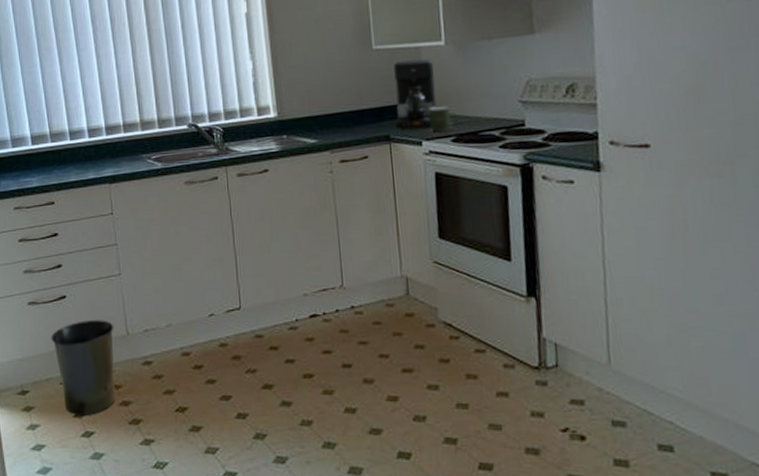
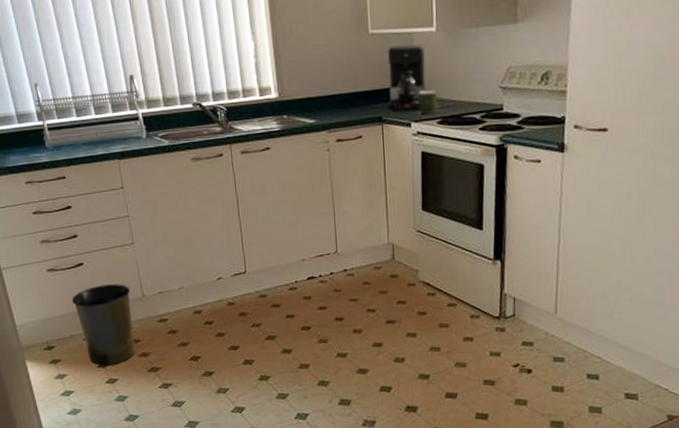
dish rack: none [31,96,140,176] -> present [34,74,147,151]

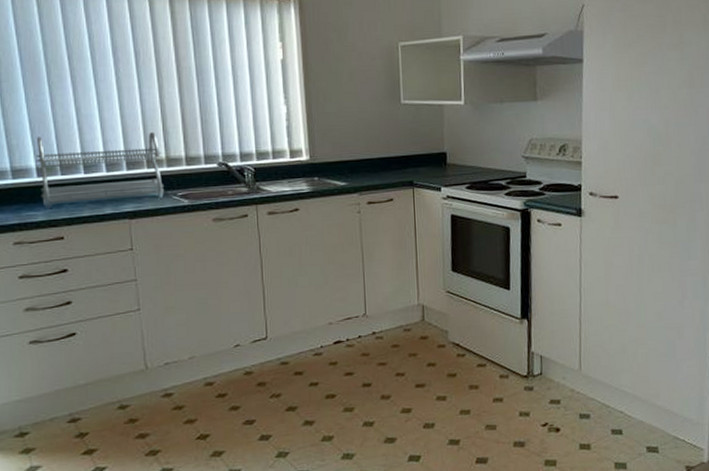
waste bin: present [71,284,136,366] -> none [57,355,132,453]
coffee maker: present [387,44,426,111] -> none [418,115,455,176]
mug: present [418,90,445,114] -> none [448,158,473,179]

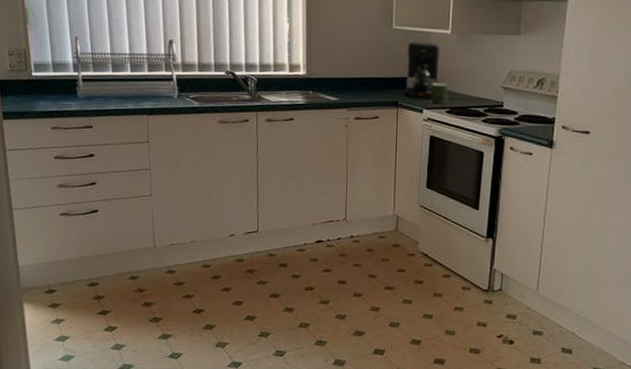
coffee maker: none [418,115,455,176] -> present [403,42,441,99]
mug: none [448,158,473,179] -> present [431,83,454,103]

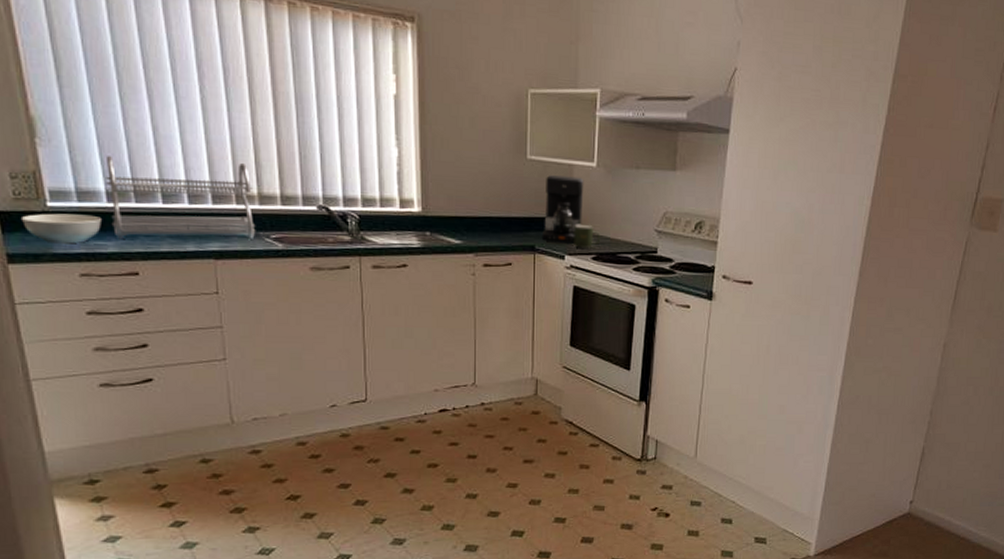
bowl: none [14,81,70,104] -> present [20,213,103,244]

